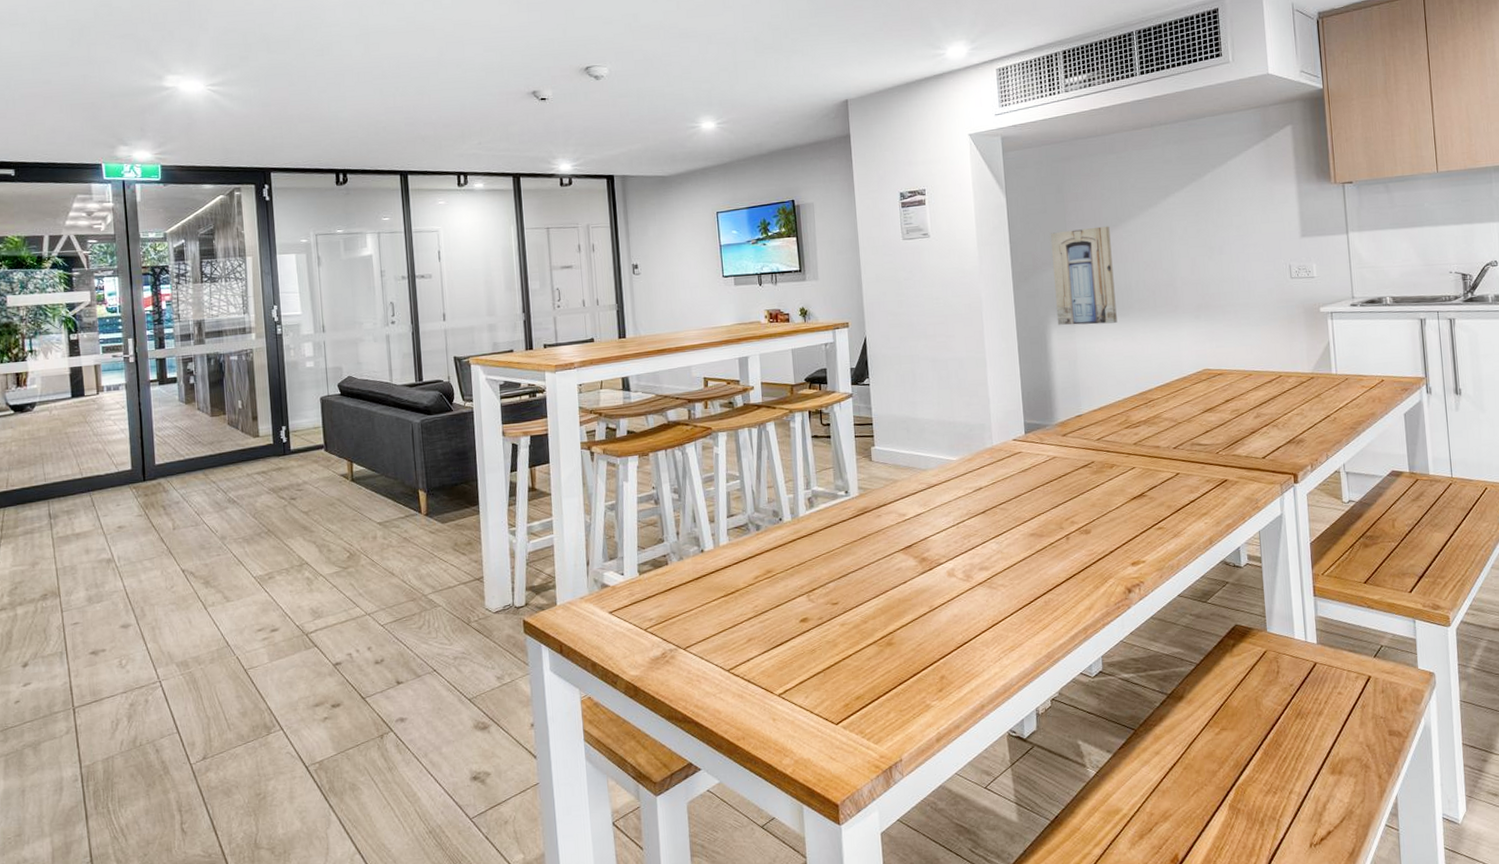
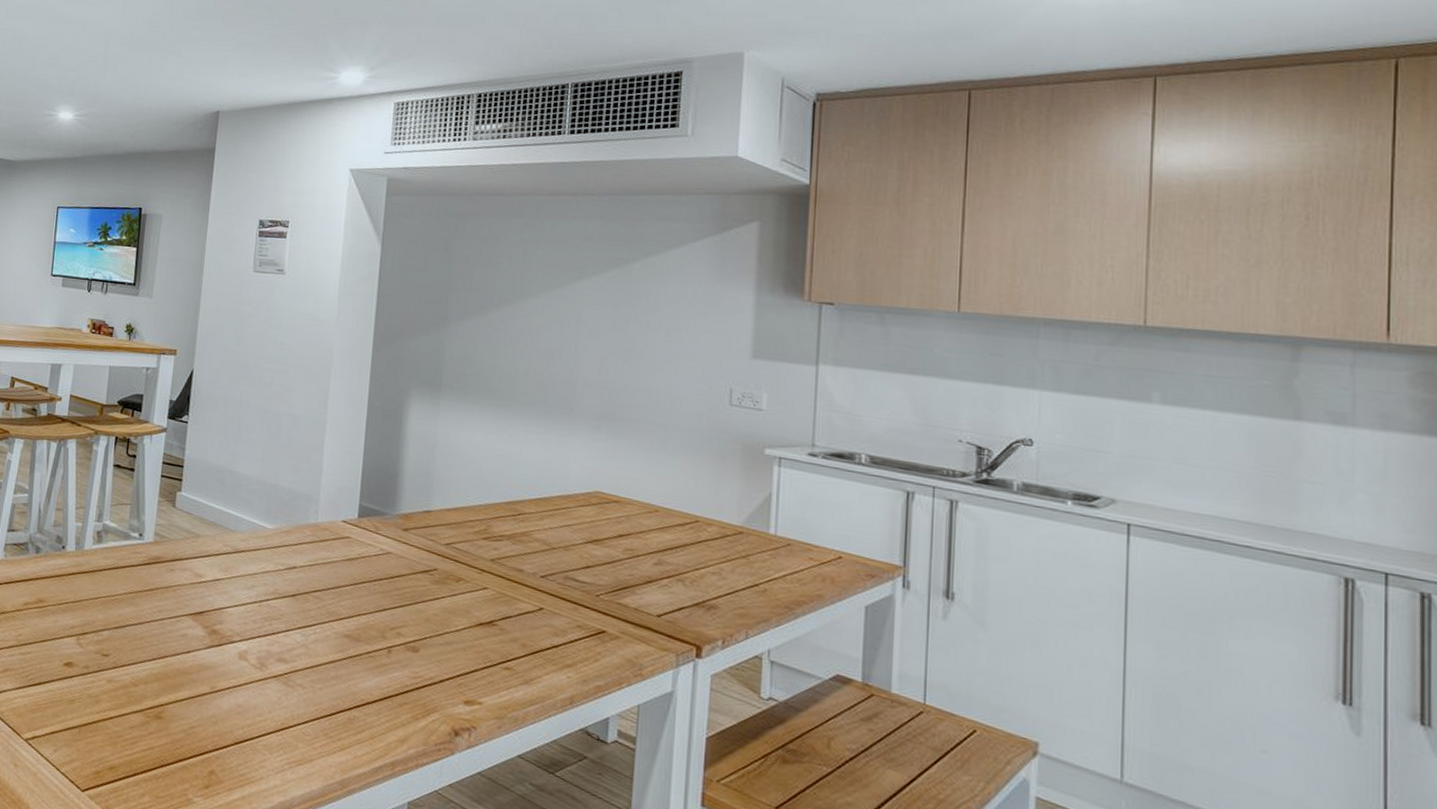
wall art: present [1050,226,1117,325] -> none [419,295,502,413]

